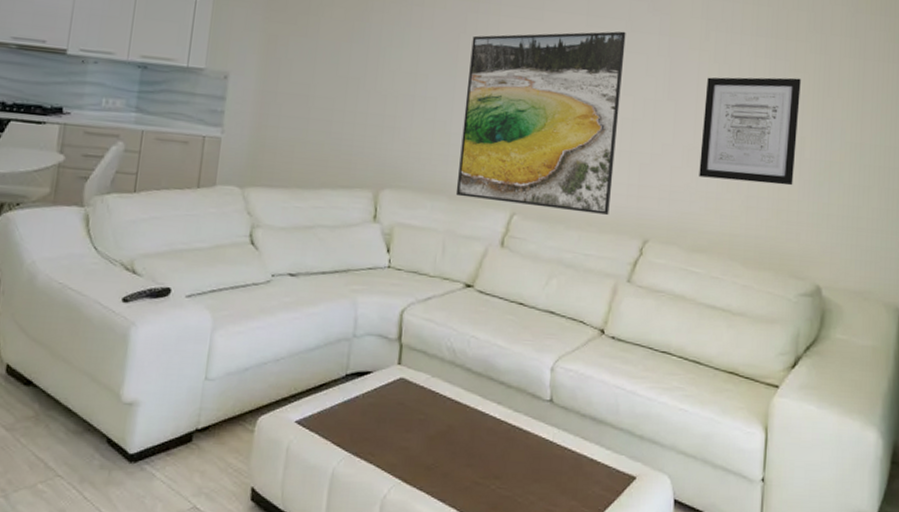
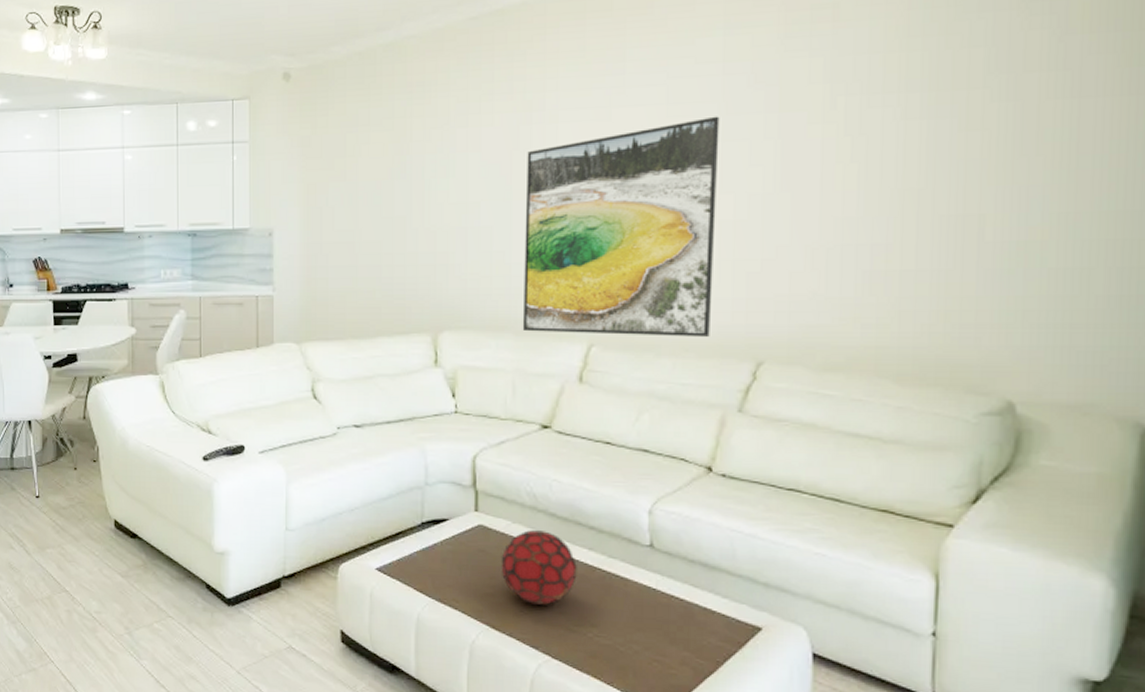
decorative orb: none [418,384,487,458] -> present [501,530,577,605]
wall art: present [699,77,801,186] -> none [829,138,977,280]

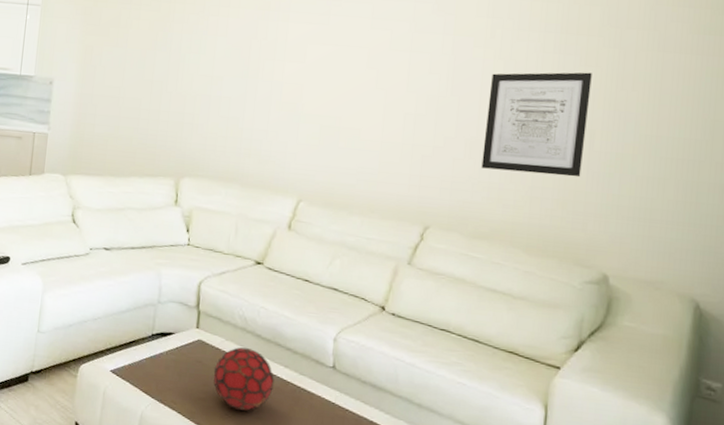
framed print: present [522,116,720,336] -> none [247,32,410,203]
wall art: none [829,138,977,280] -> present [481,72,592,177]

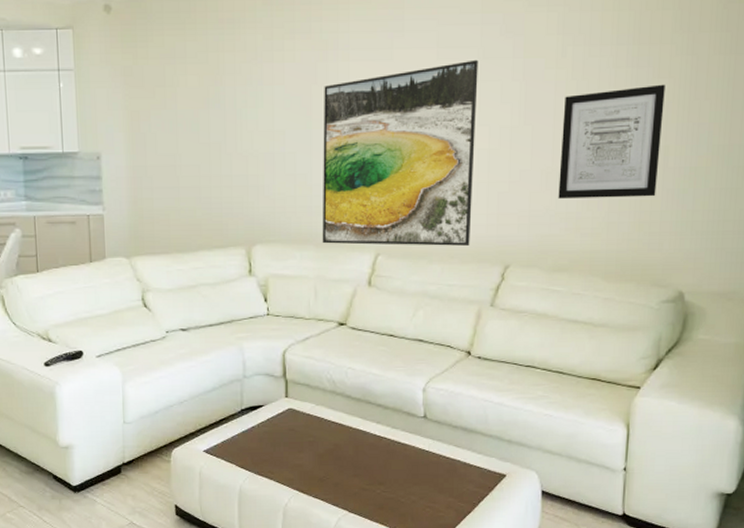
decorative orb: present [213,347,274,411] -> none [307,410,368,470]
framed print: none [247,32,410,203] -> present [322,59,478,246]

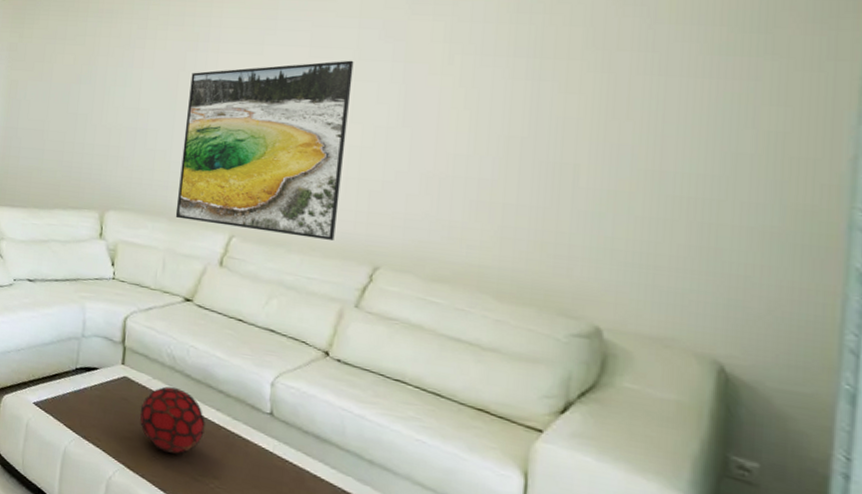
decorative orb: none [307,410,368,470] -> present [140,386,205,454]
wall art: present [558,84,665,199] -> none [440,99,574,217]

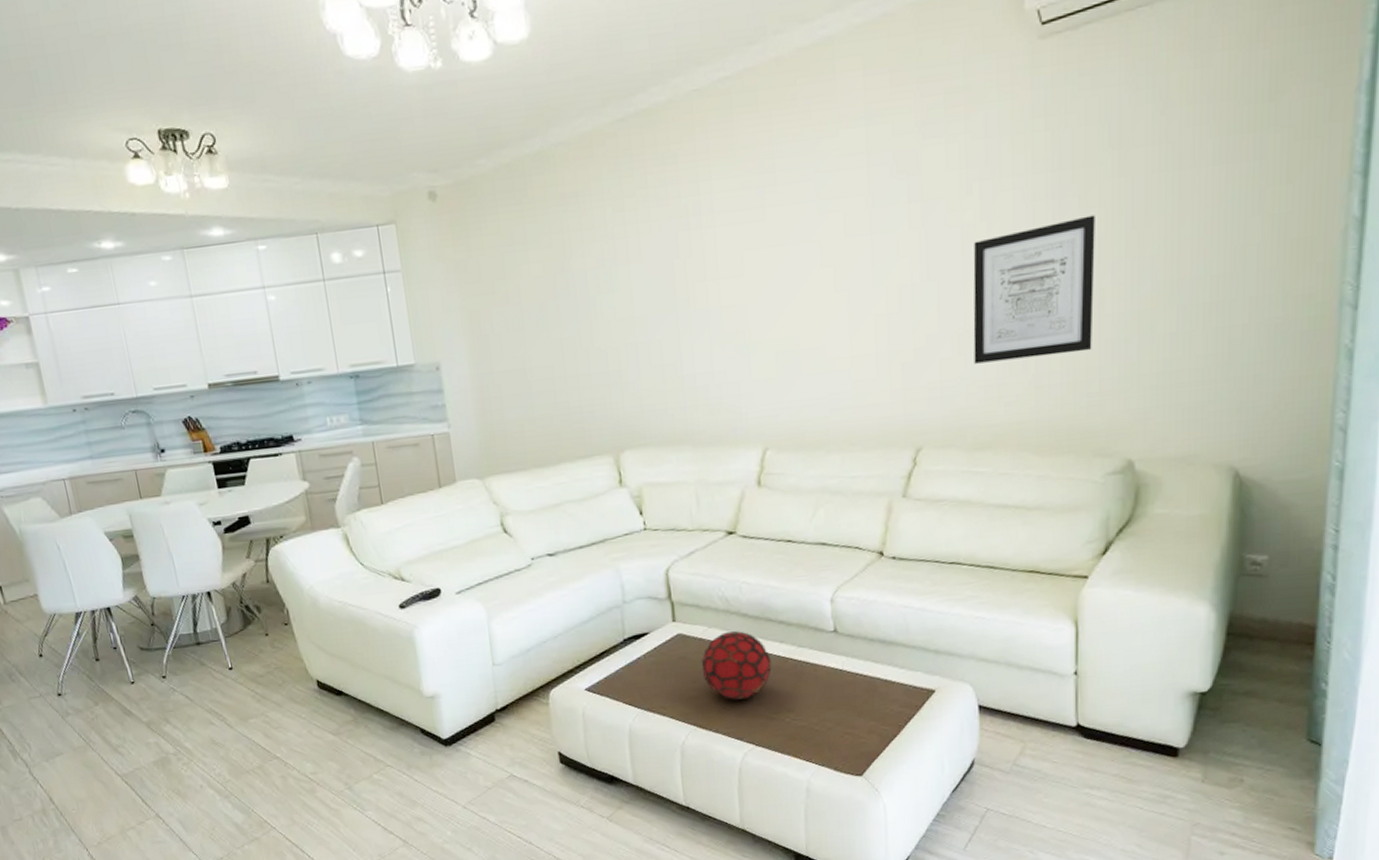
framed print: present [175,60,354,240] -> none [688,209,873,443]
wall art: none [440,99,574,217] -> present [973,215,1095,364]

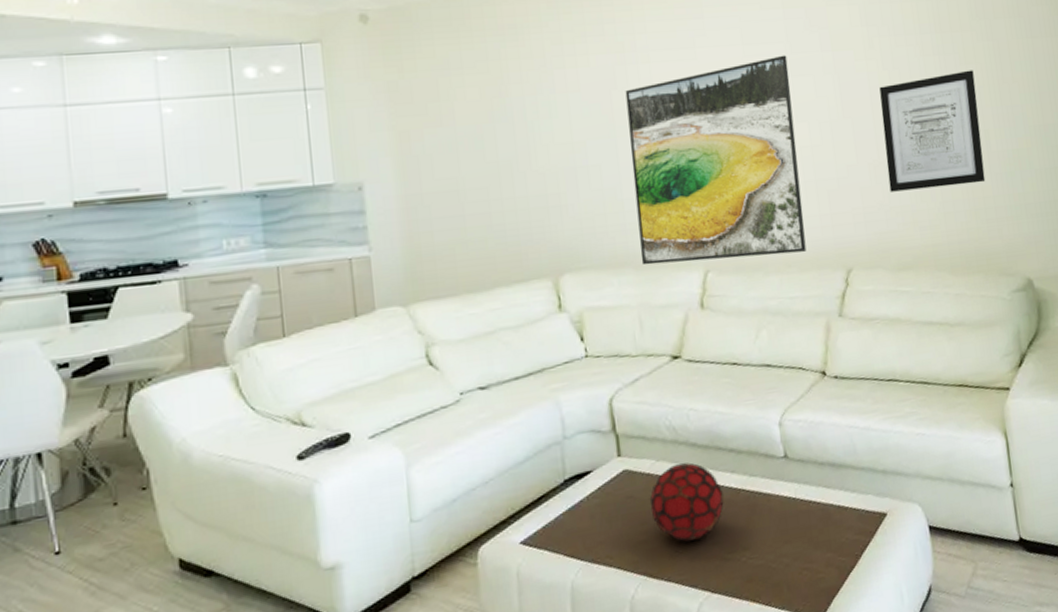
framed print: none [688,209,873,443] -> present [625,55,807,265]

